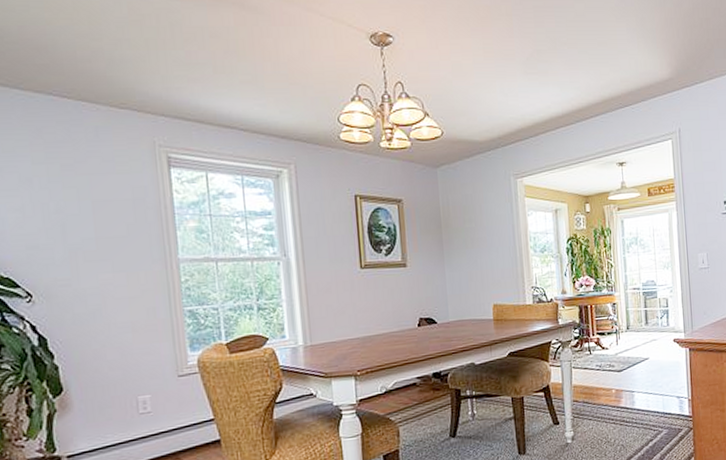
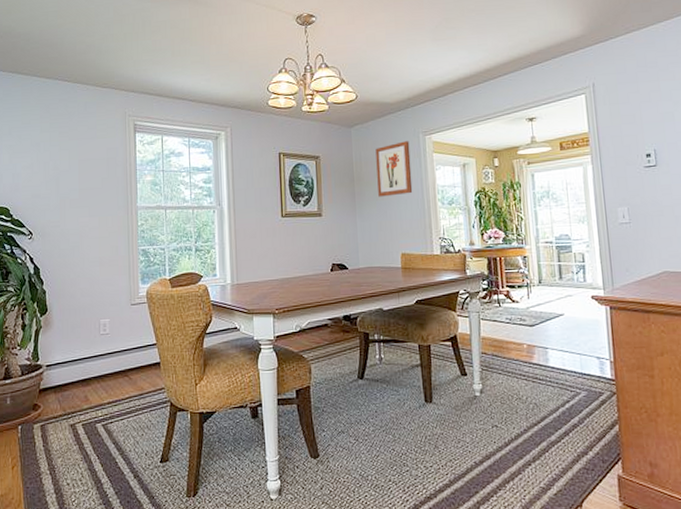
wall art: none [464,184,504,245] -> present [375,141,413,197]

